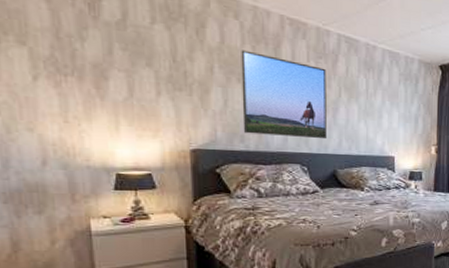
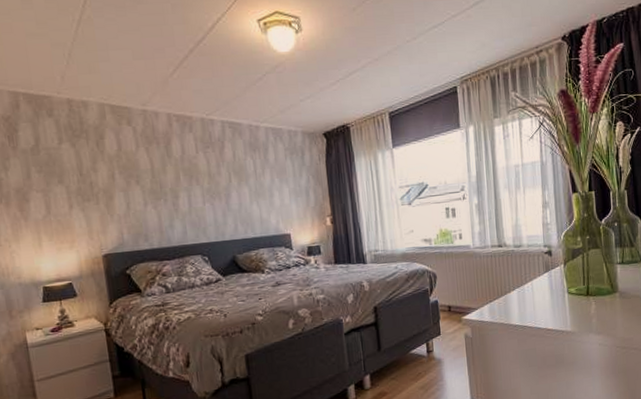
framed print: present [241,50,327,139] -> none [136,153,223,232]

